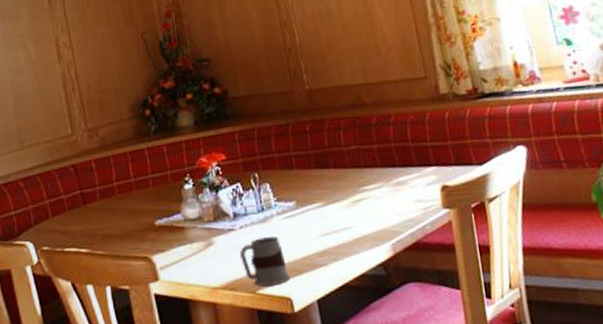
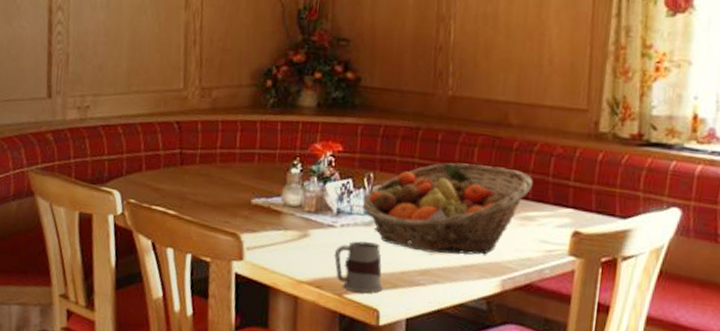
fruit basket: none [253,143,397,235] -> present [362,163,533,255]

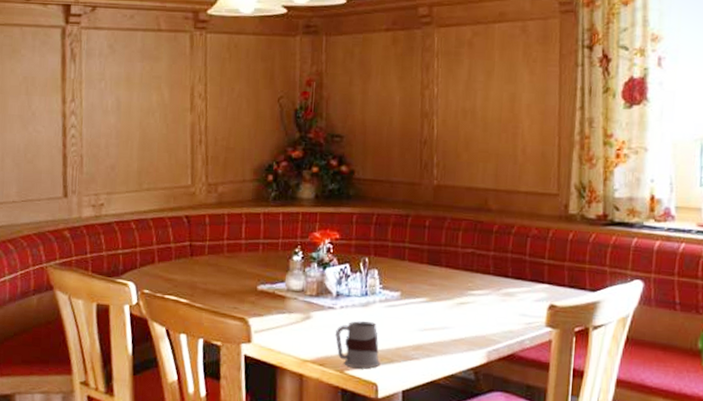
fruit basket: present [362,163,533,255] -> none [359,246,512,330]

